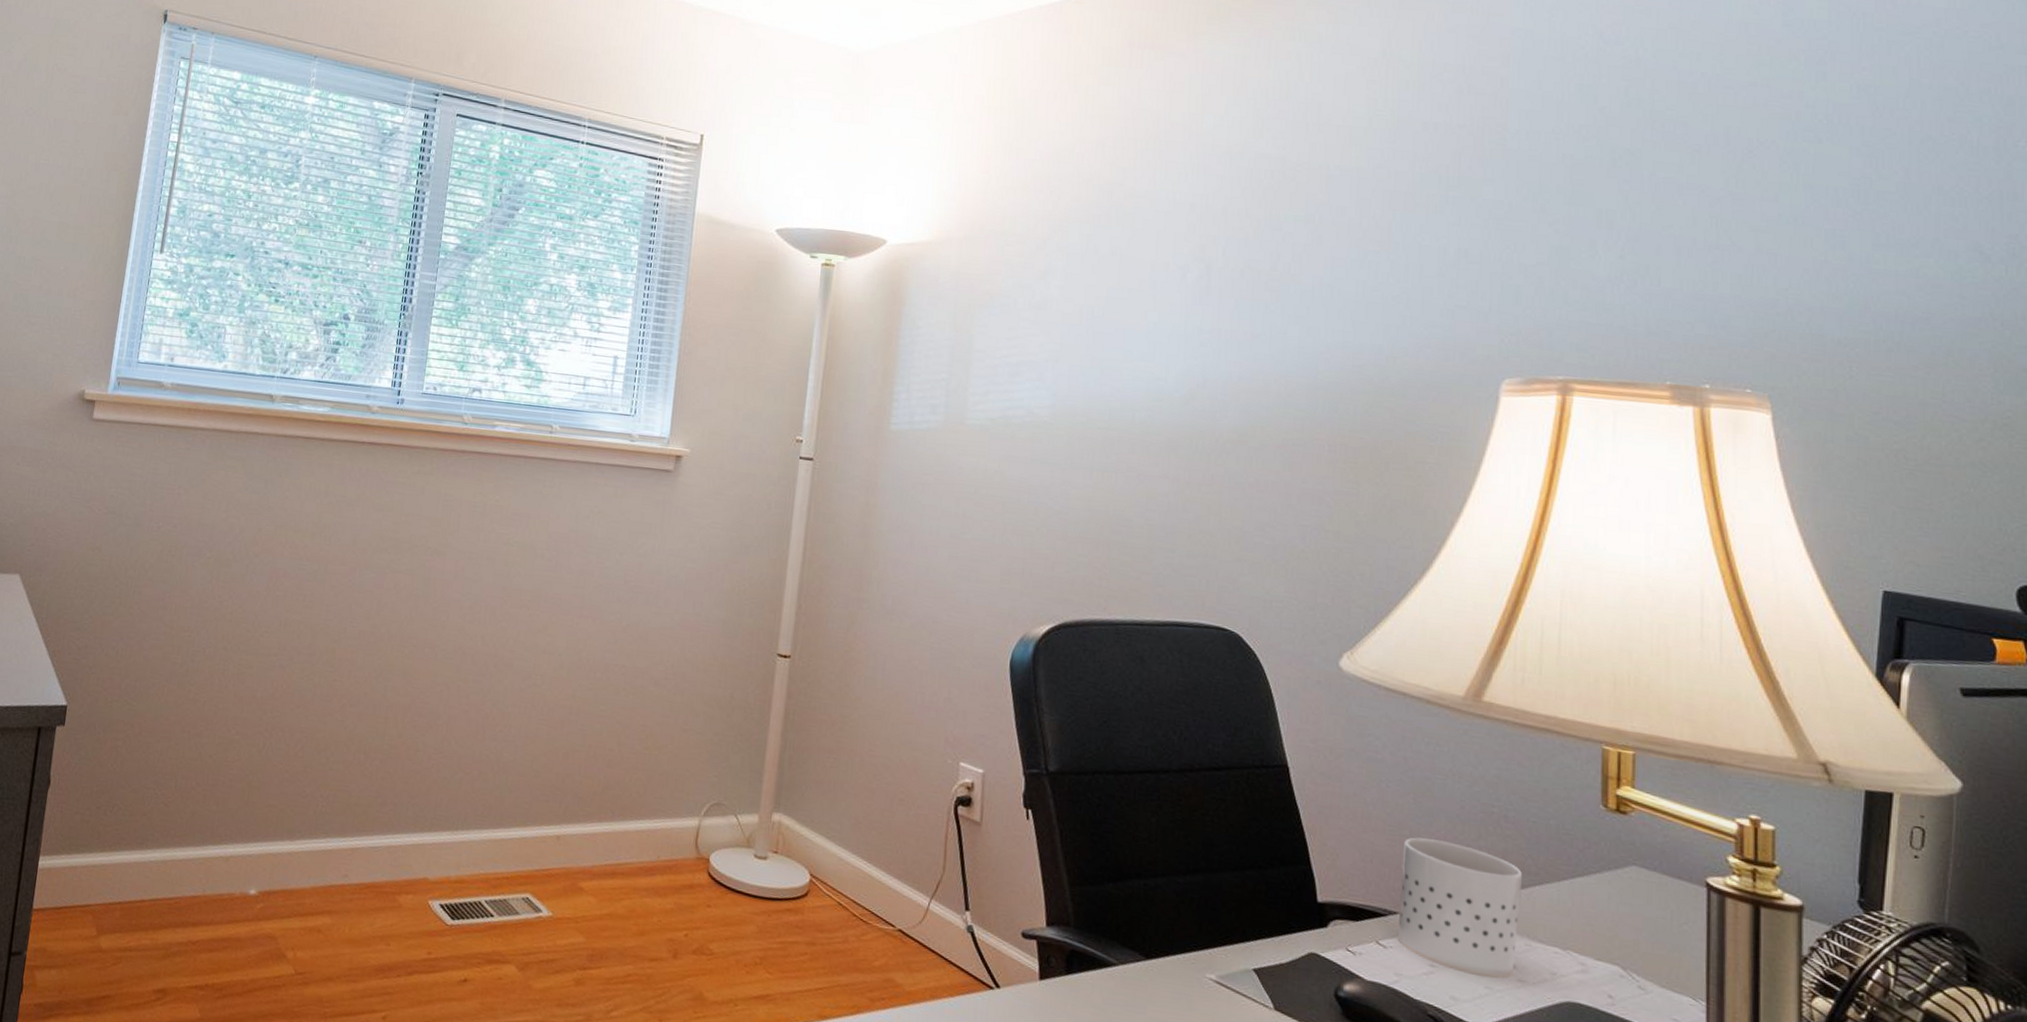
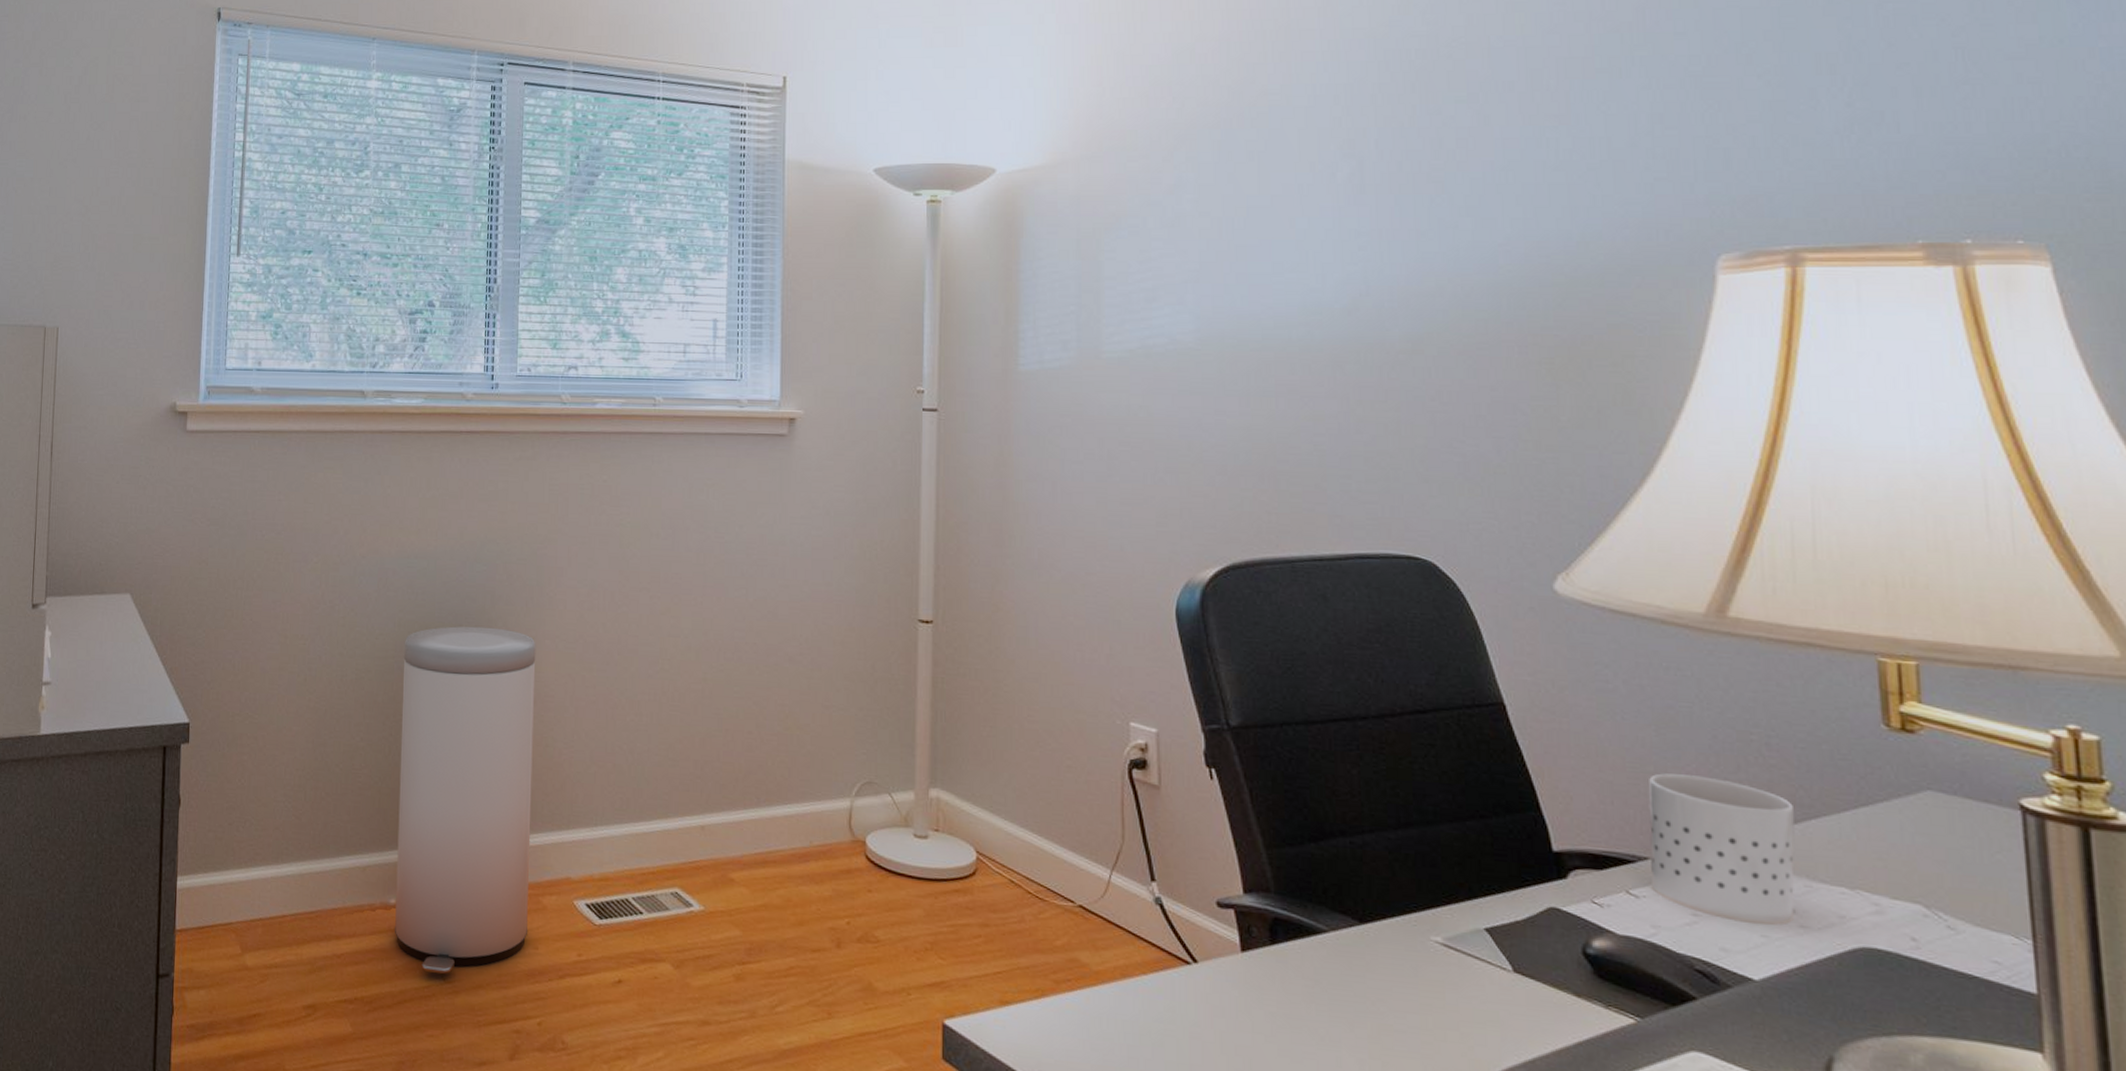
pedal bin: none [251,629,416,966] -> present [394,626,536,975]

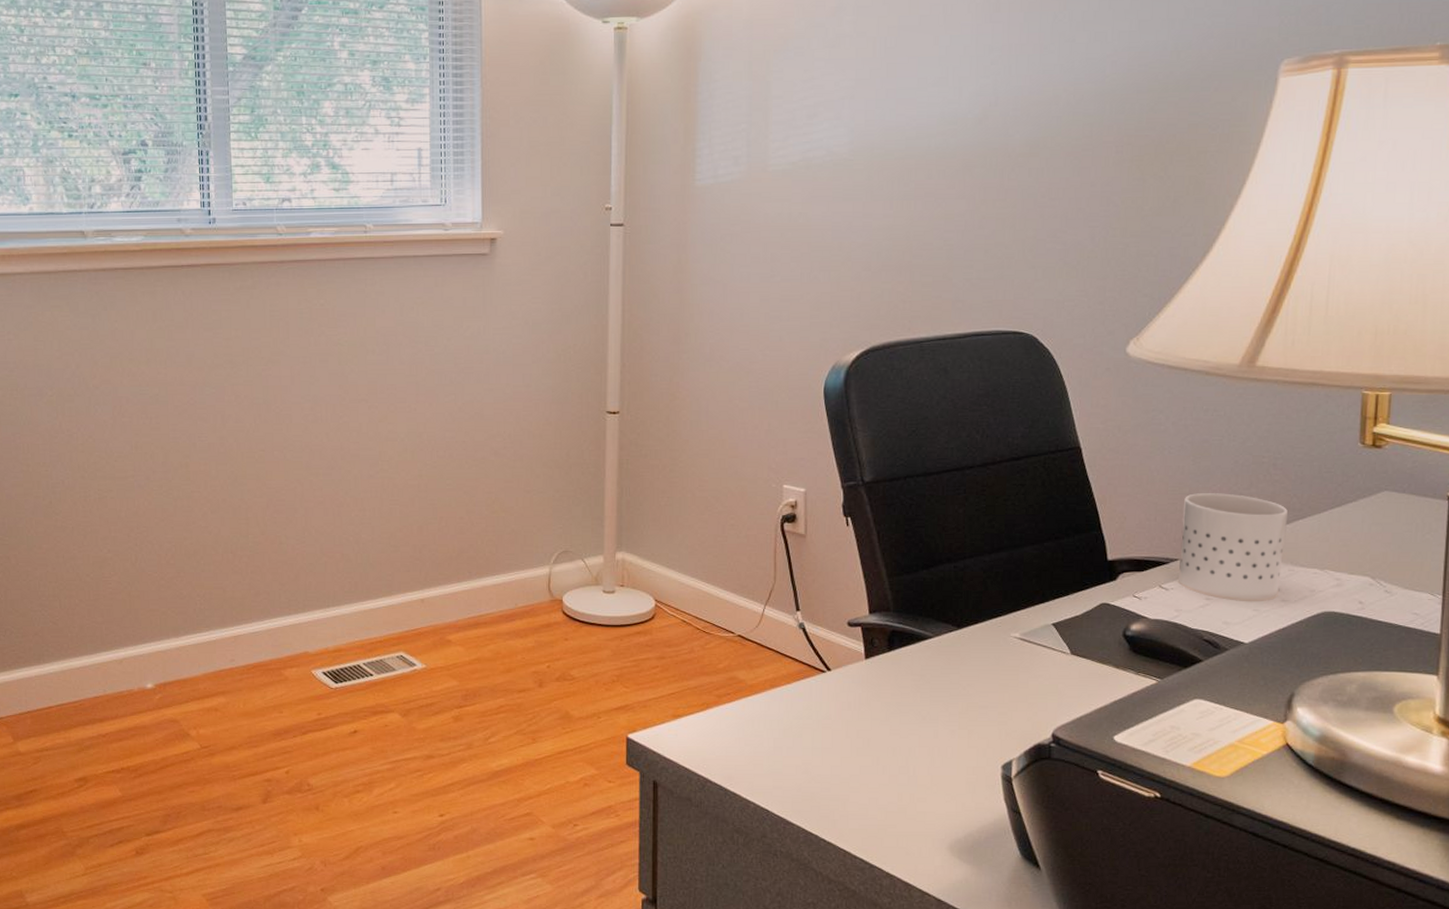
pedal bin: present [394,626,536,975] -> none [142,444,273,742]

